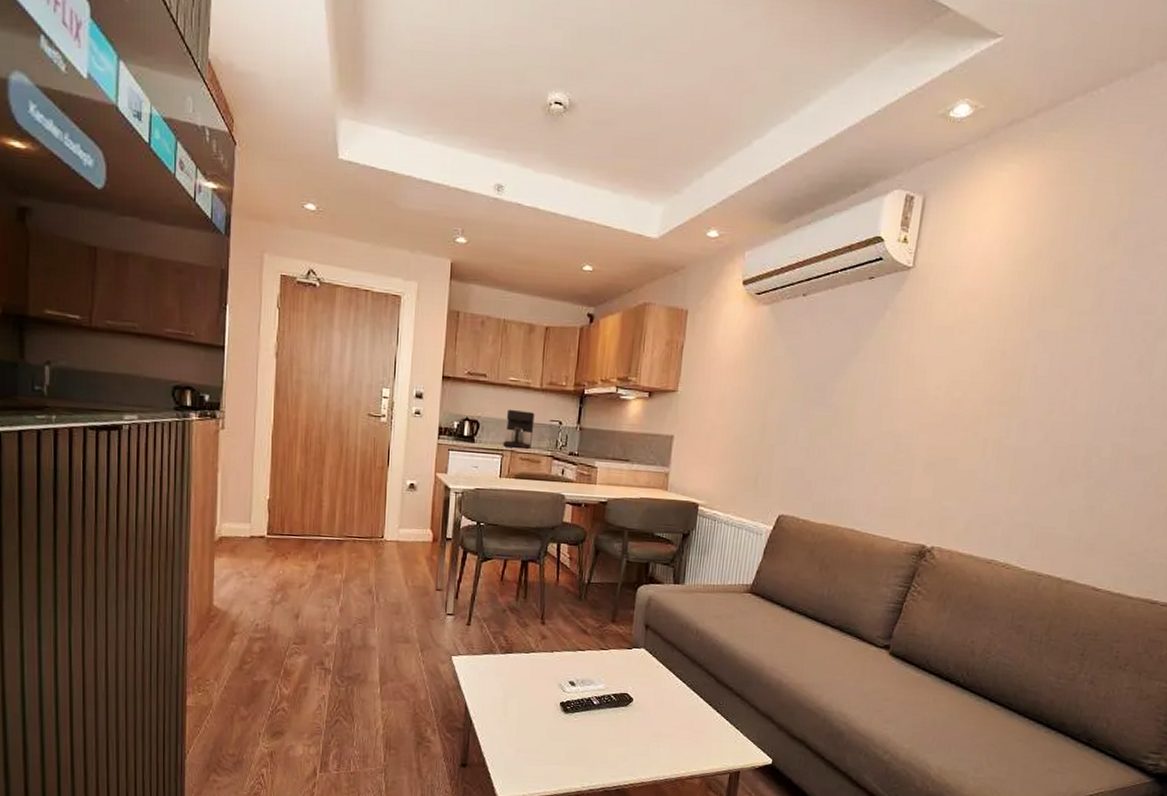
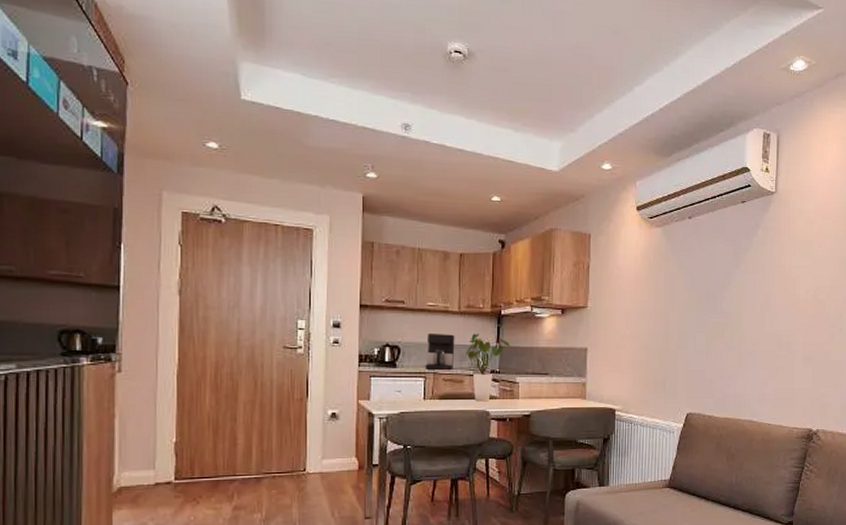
house plant: none [544,412,592,485] -> present [466,333,510,402]

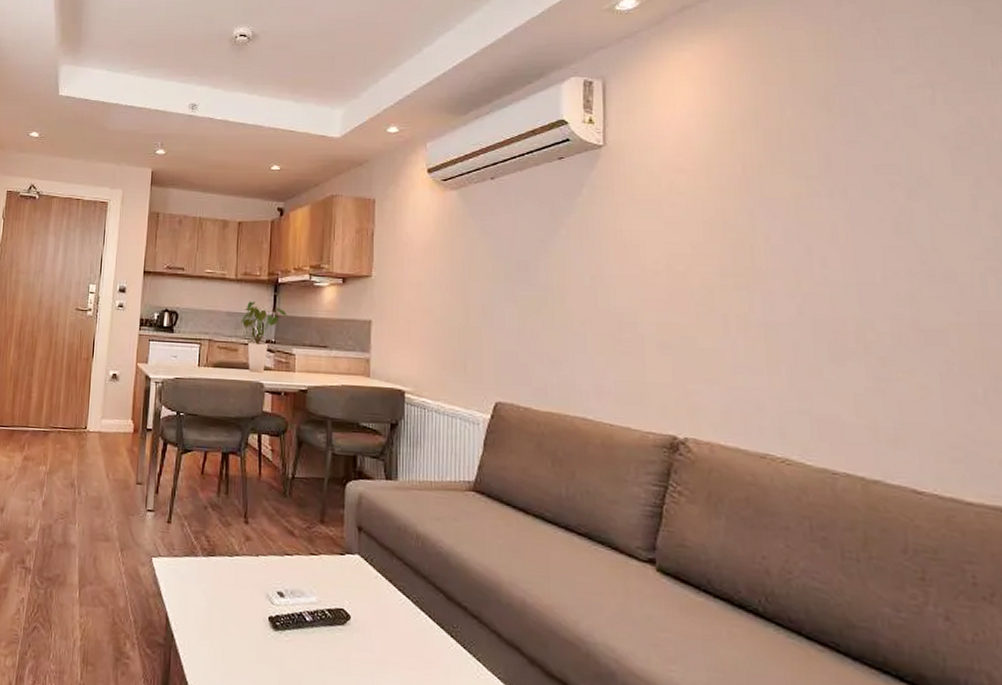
coffee maker: present [425,333,455,371] -> none [201,299,231,339]

